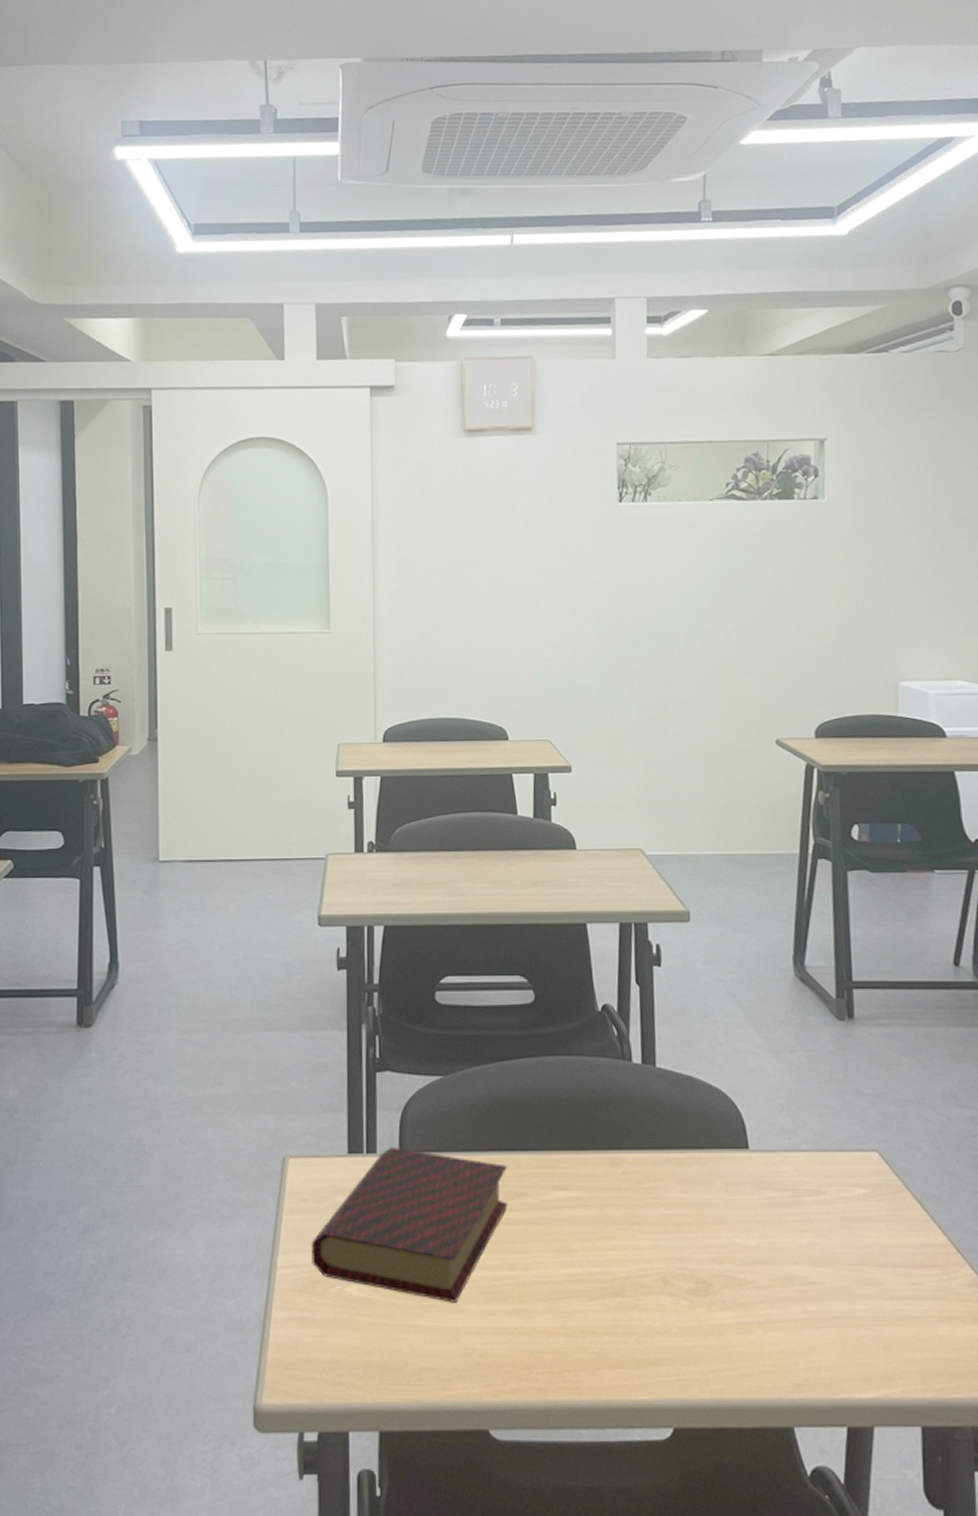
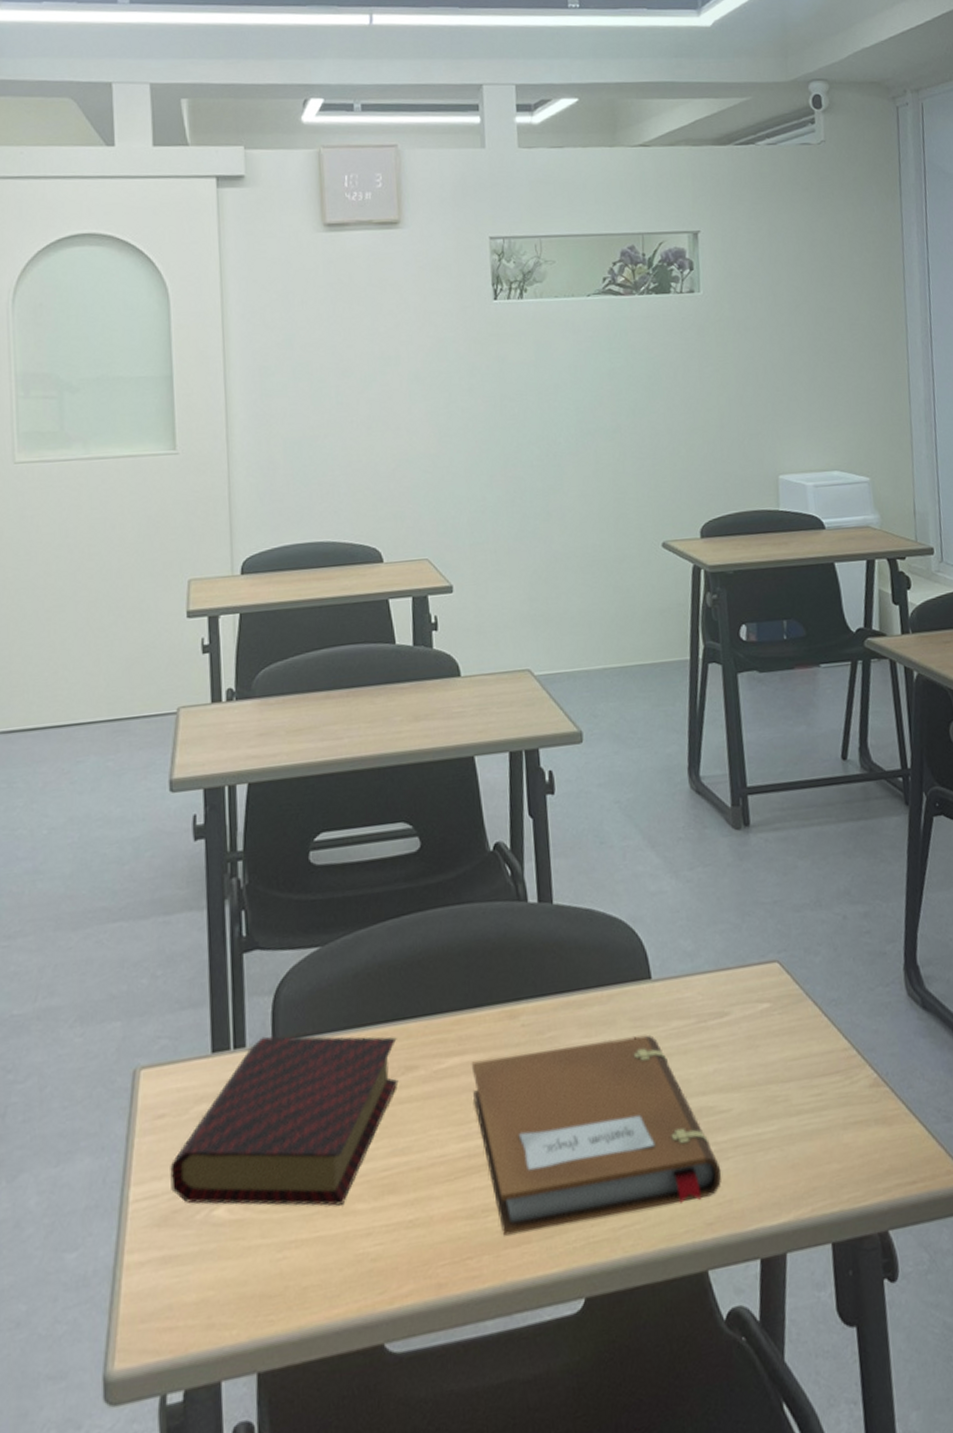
notebook: none [574,1198,811,1360] -> present [471,1035,722,1236]

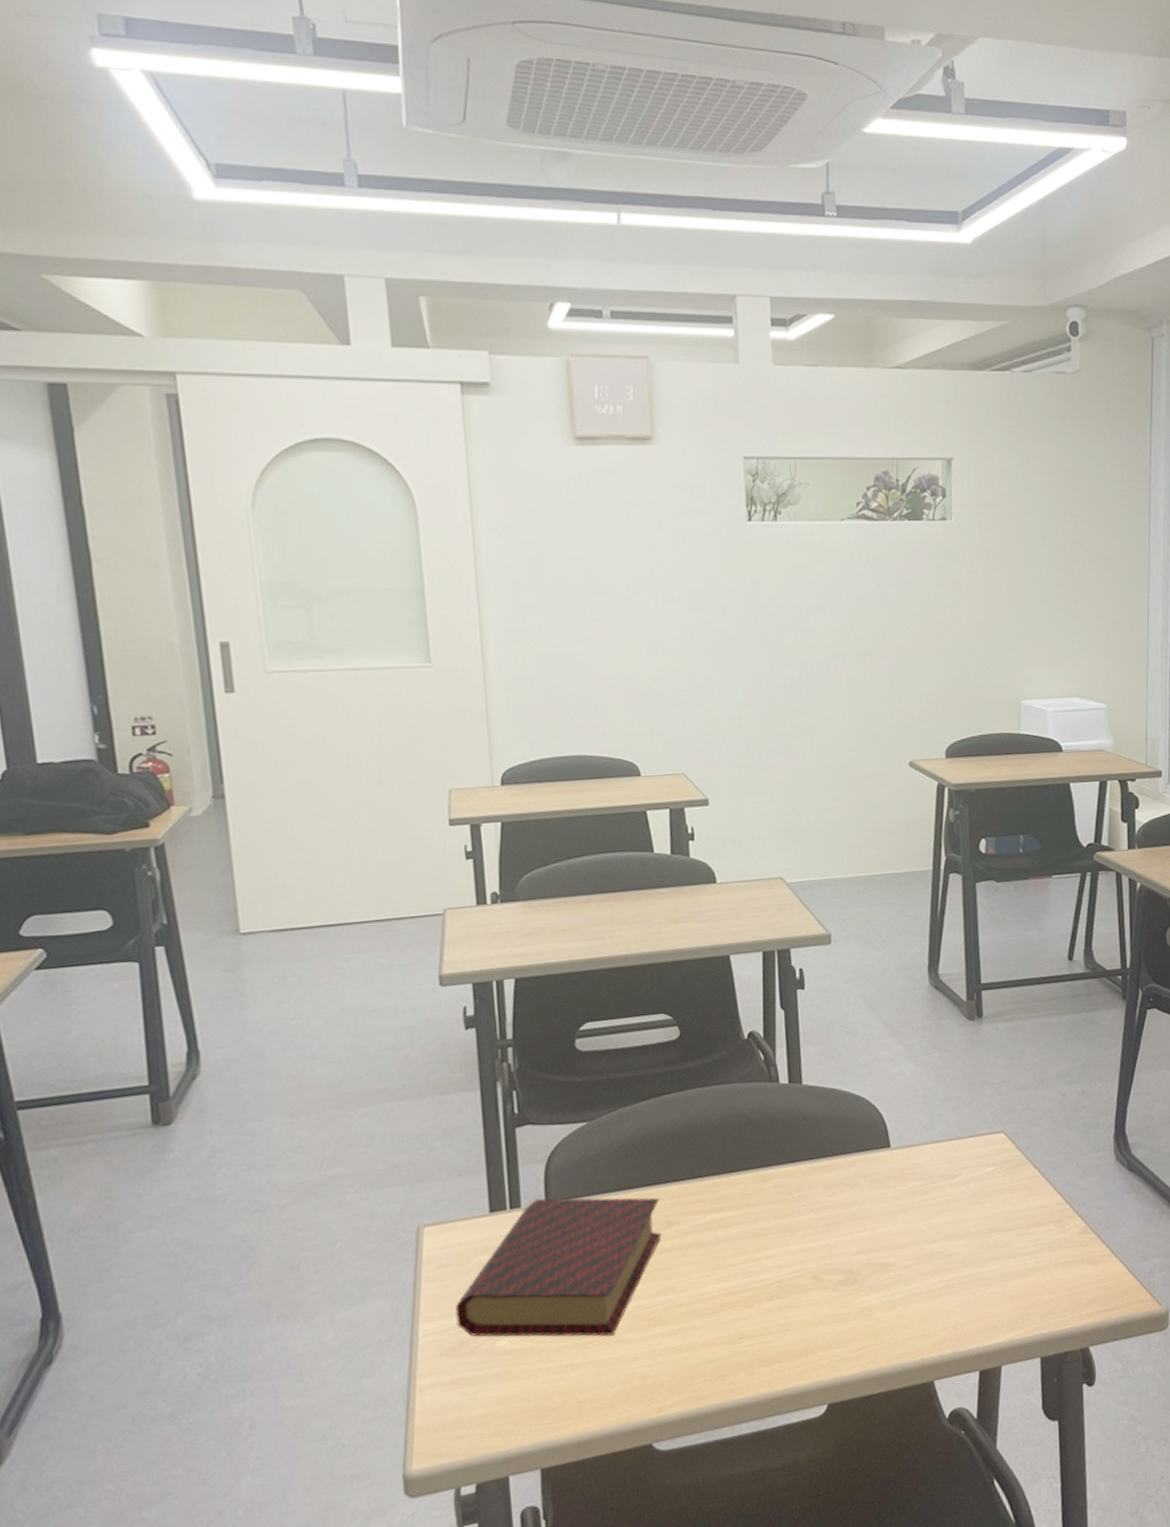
notebook: present [471,1035,722,1236] -> none [727,1193,948,1357]

